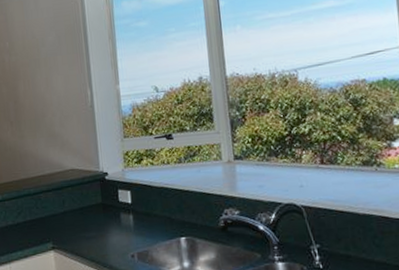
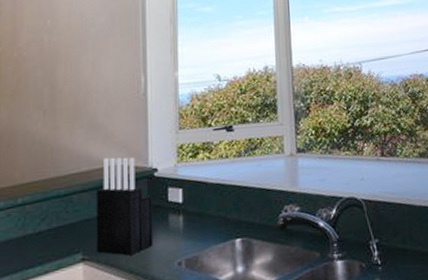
knife block: none [59,162,110,247] -> present [96,157,154,256]

